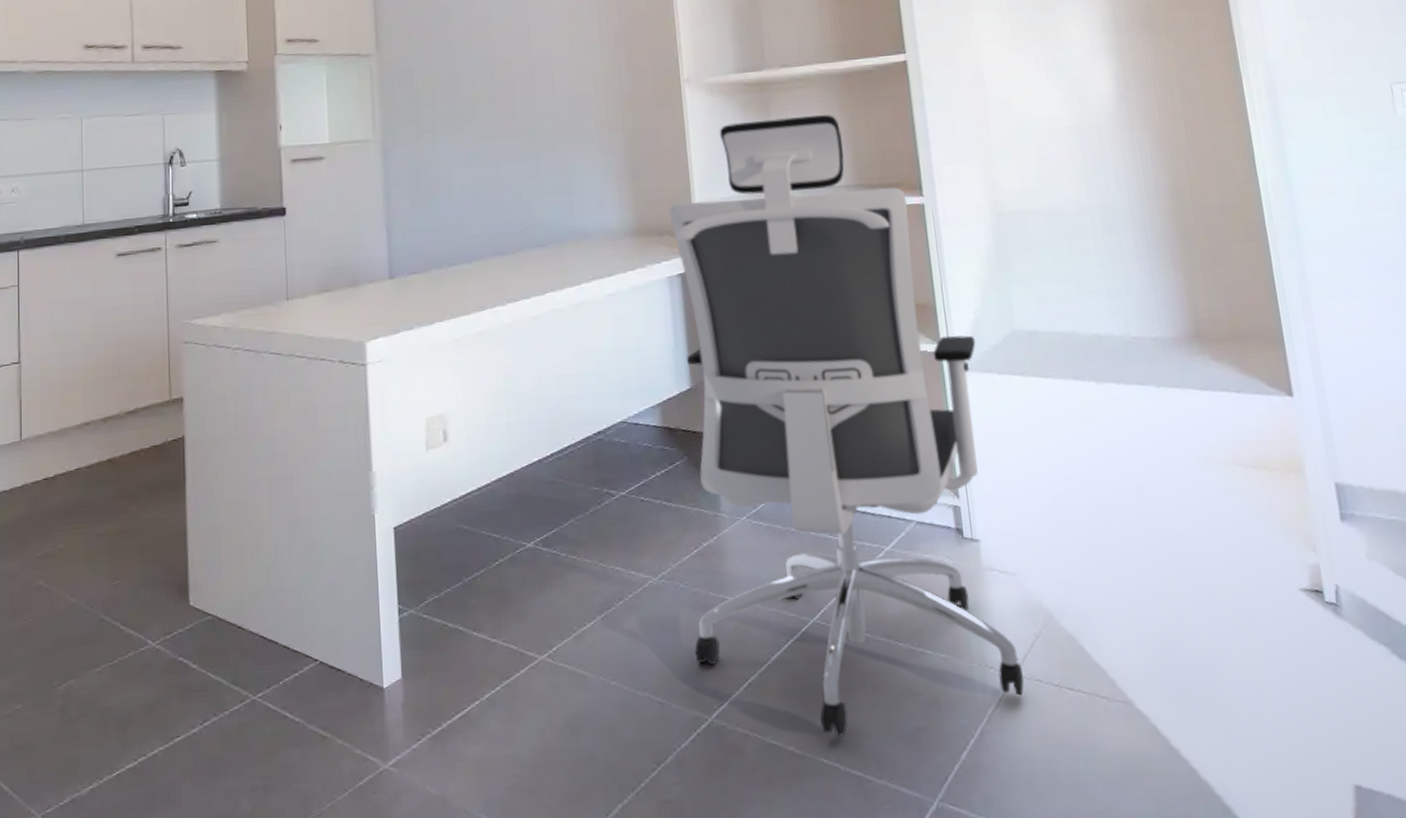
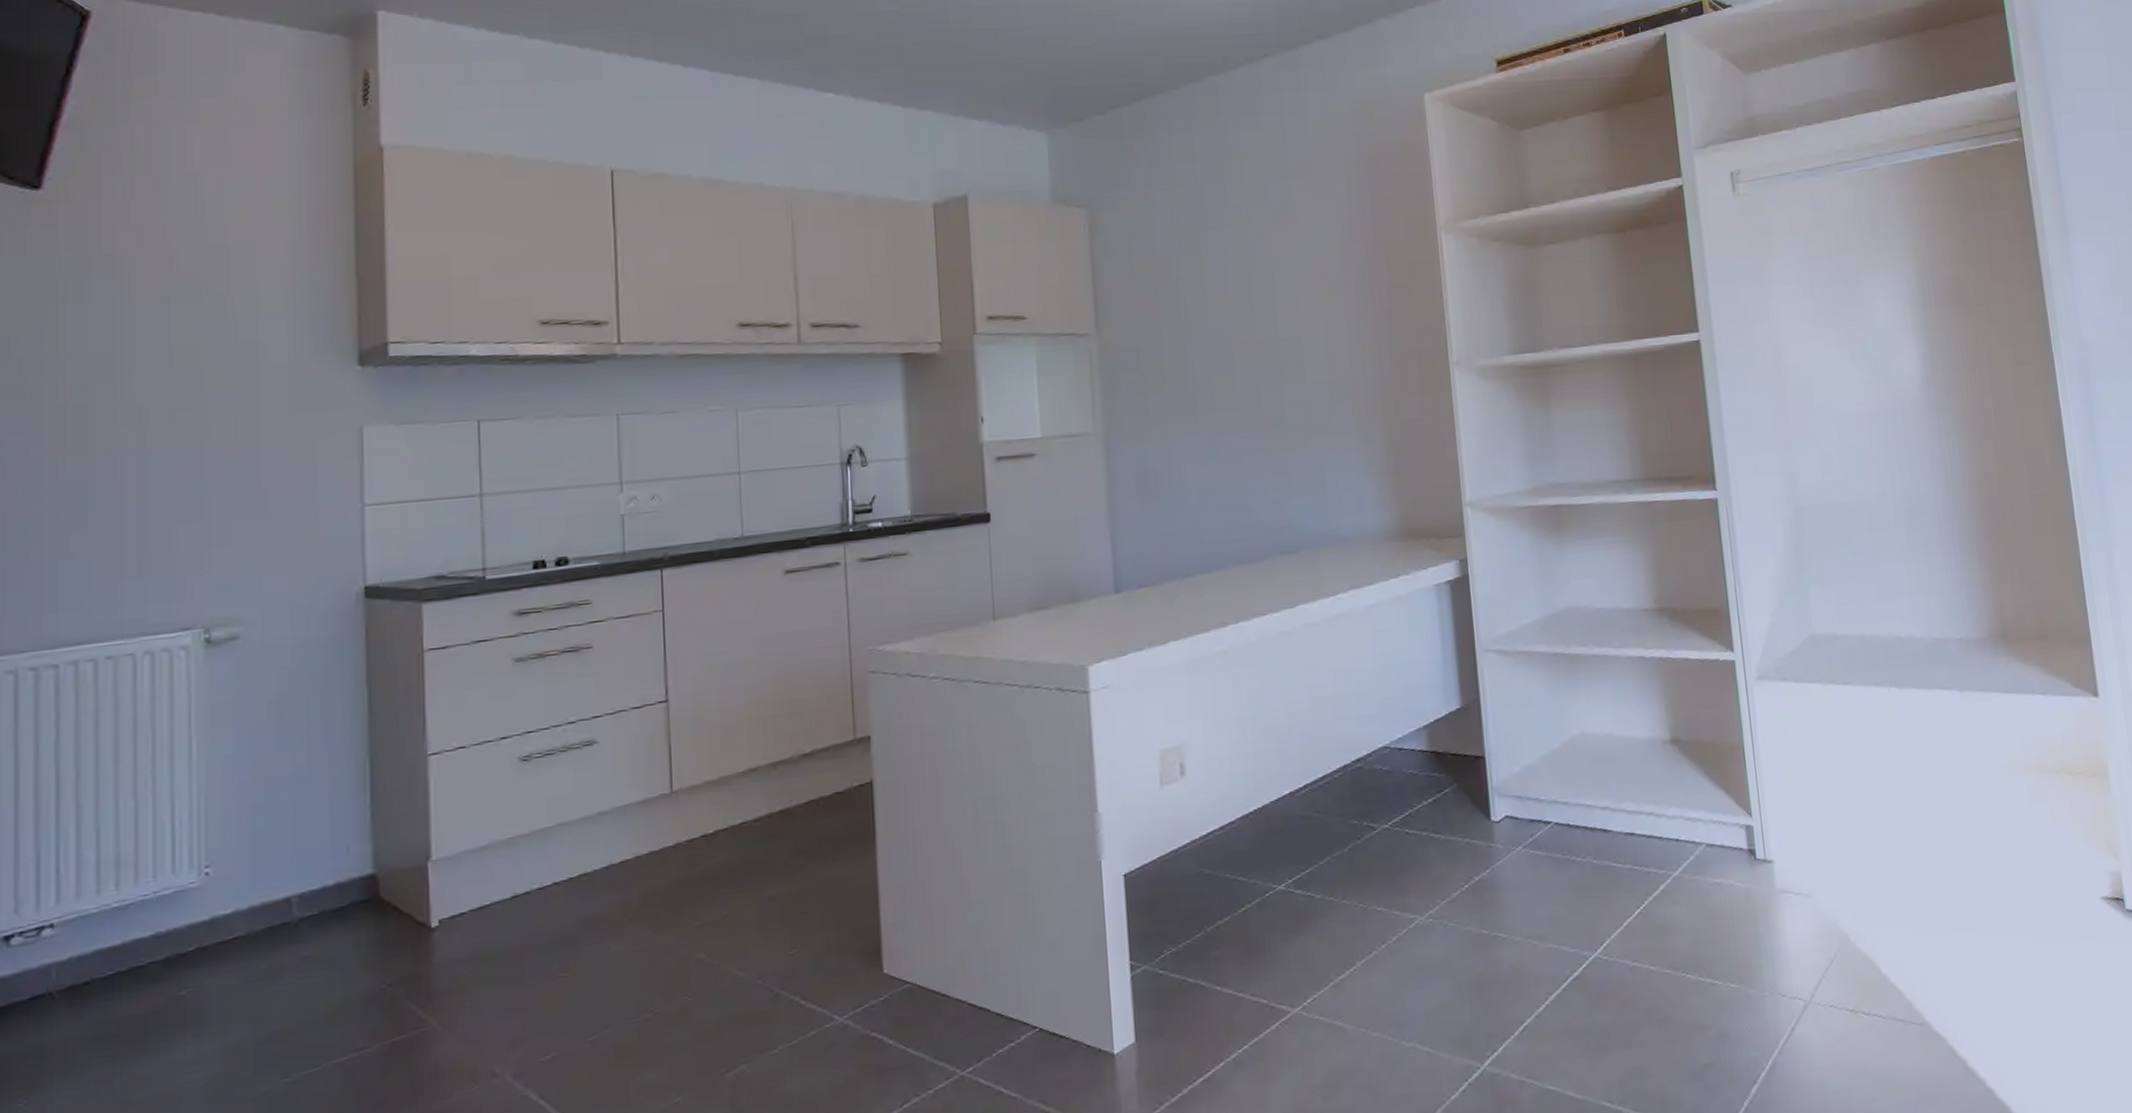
office chair: present [669,114,1024,737] -> none [1436,400,1818,1078]

